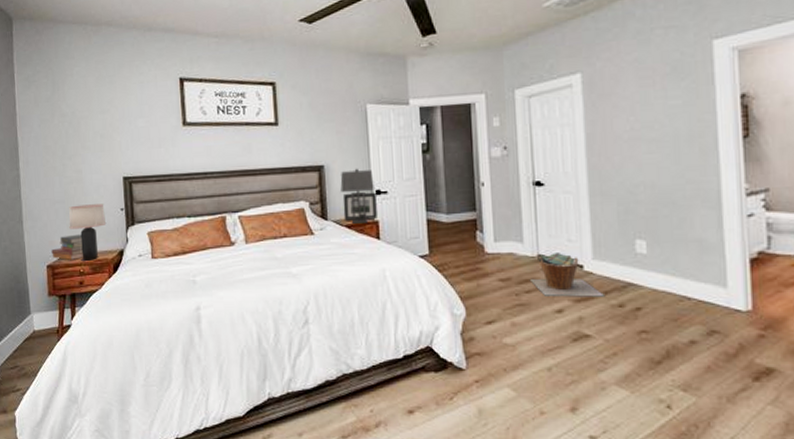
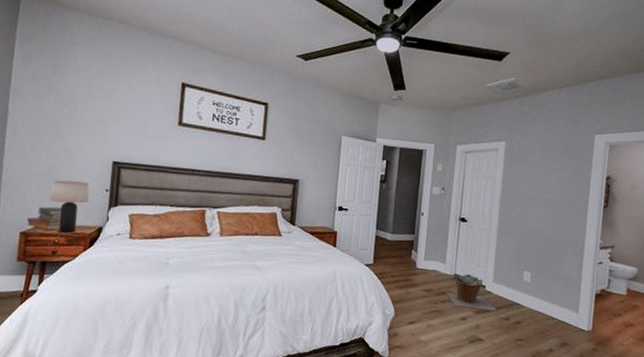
table lamp: present [340,168,374,224] -> none [310,186,339,232]
picture frame: present [343,192,377,221] -> none [309,205,338,231]

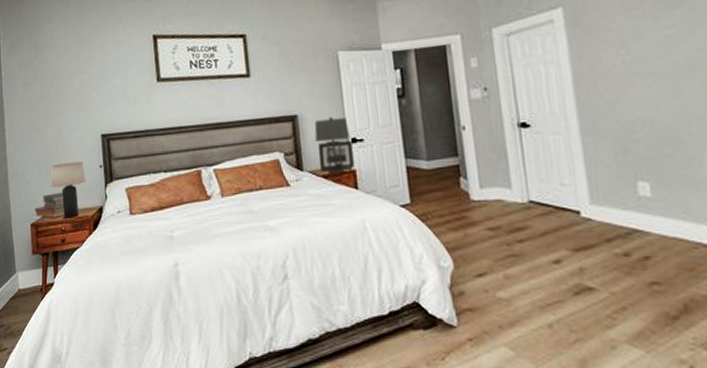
picture frame: none [309,205,338,231] -> present [319,140,354,171]
table lamp: none [310,186,339,232] -> present [314,116,350,174]
laundry basket: present [446,274,498,311] -> none [522,198,608,246]

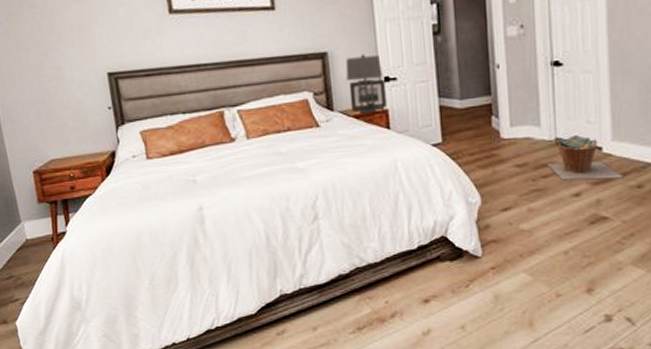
books: present [35,192,65,218] -> none [36,136,72,165]
table lamp: present [51,161,87,220] -> none [50,103,94,166]
laundry basket: none [522,198,608,246] -> present [548,135,624,180]

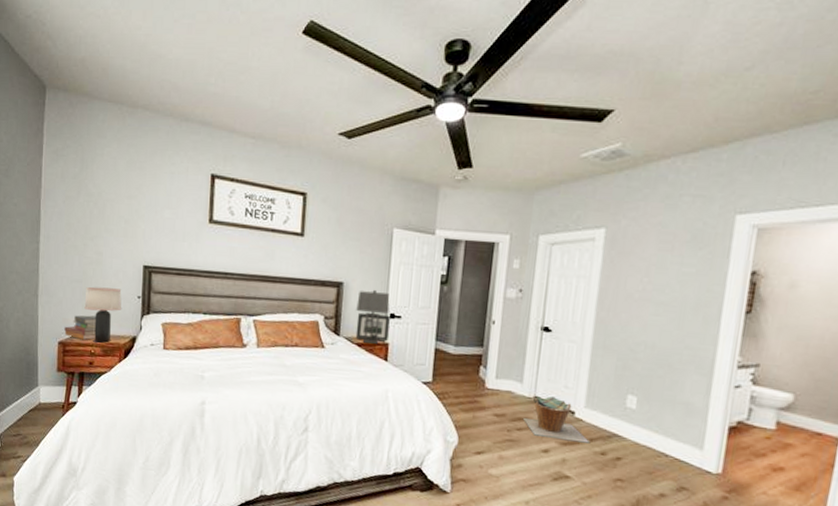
books: none [36,136,72,165] -> present [64,315,96,340]
table lamp: none [50,103,94,166] -> present [84,286,122,344]

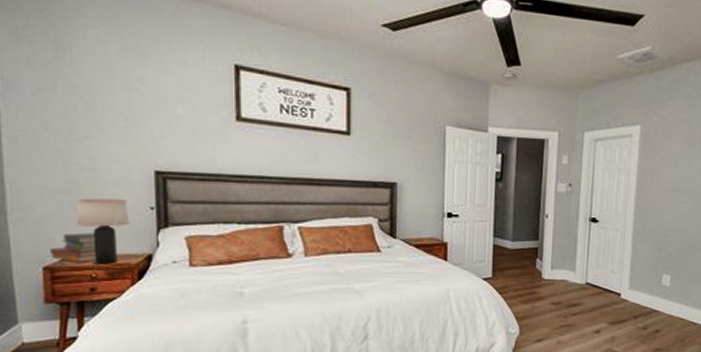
picture frame: present [355,312,390,342] -> none [413,213,447,242]
table lamp: present [356,289,390,344] -> none [412,189,446,244]
laundry basket: present [523,396,591,444] -> none [577,282,635,321]

